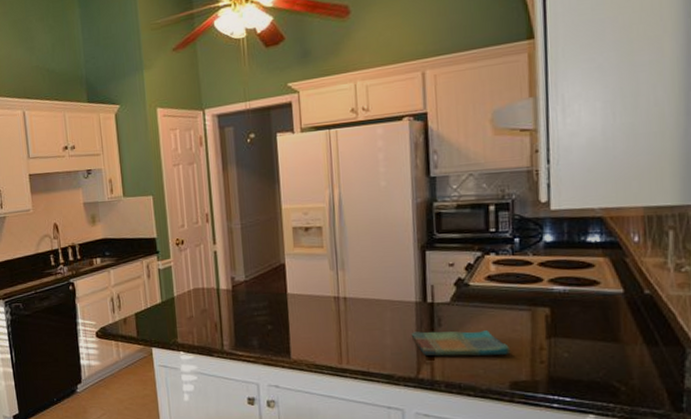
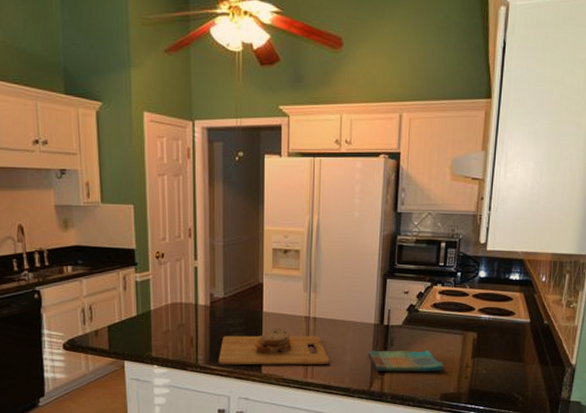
cutting board: none [244,310,366,351] -> present [218,328,329,365]

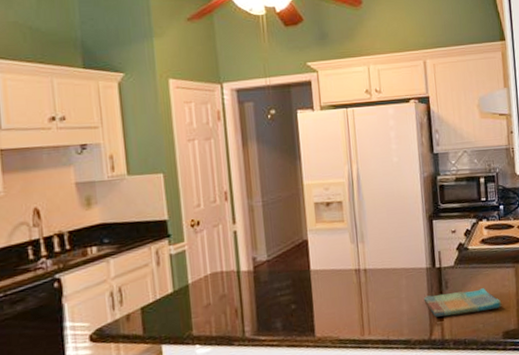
cutting board: present [218,328,329,365] -> none [267,285,386,334]

